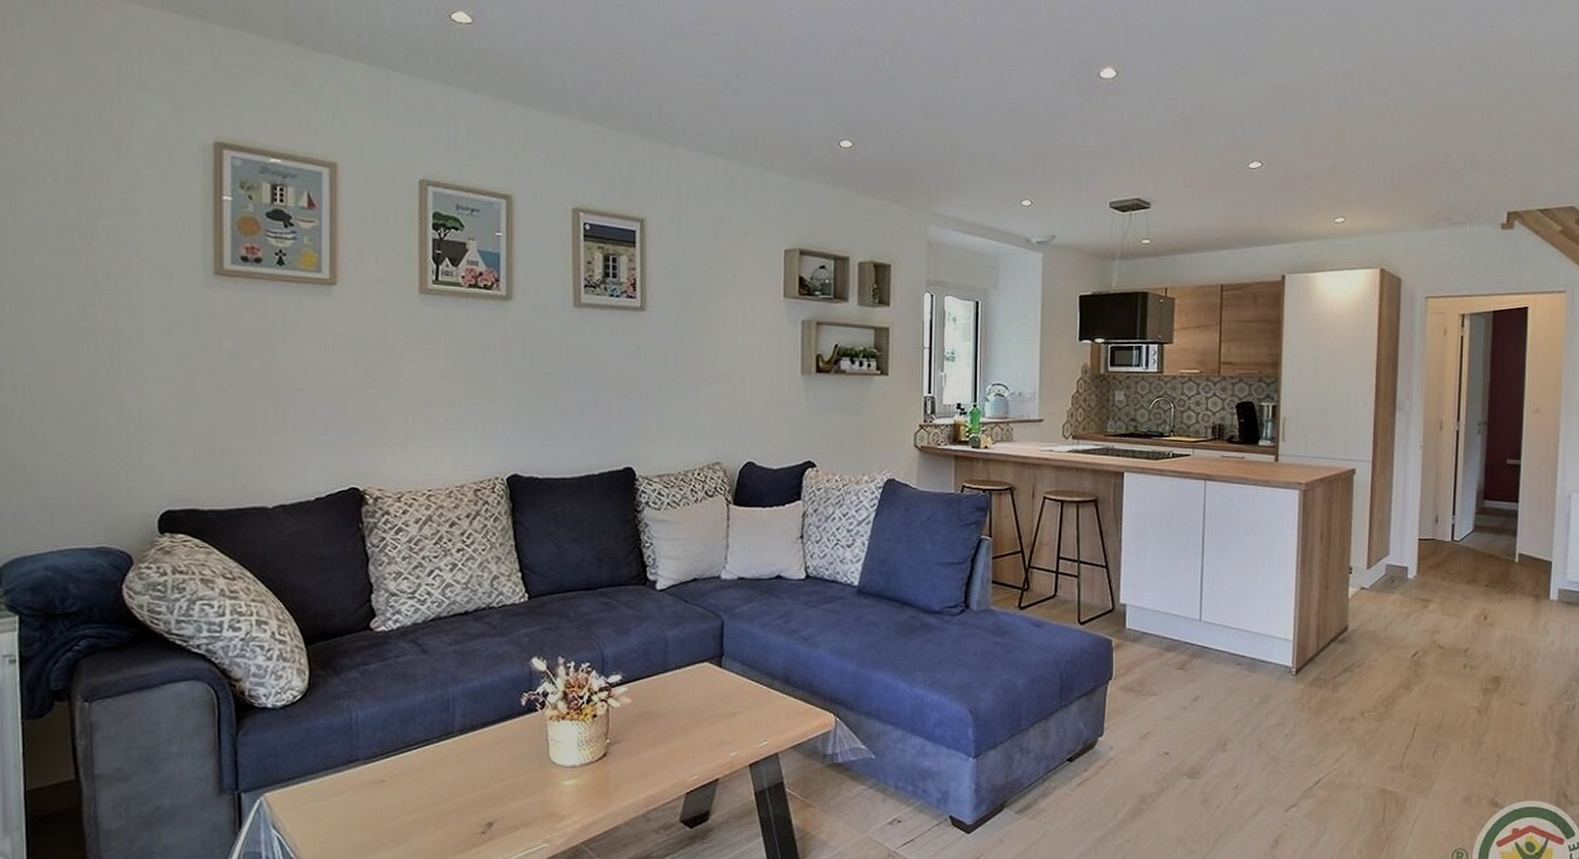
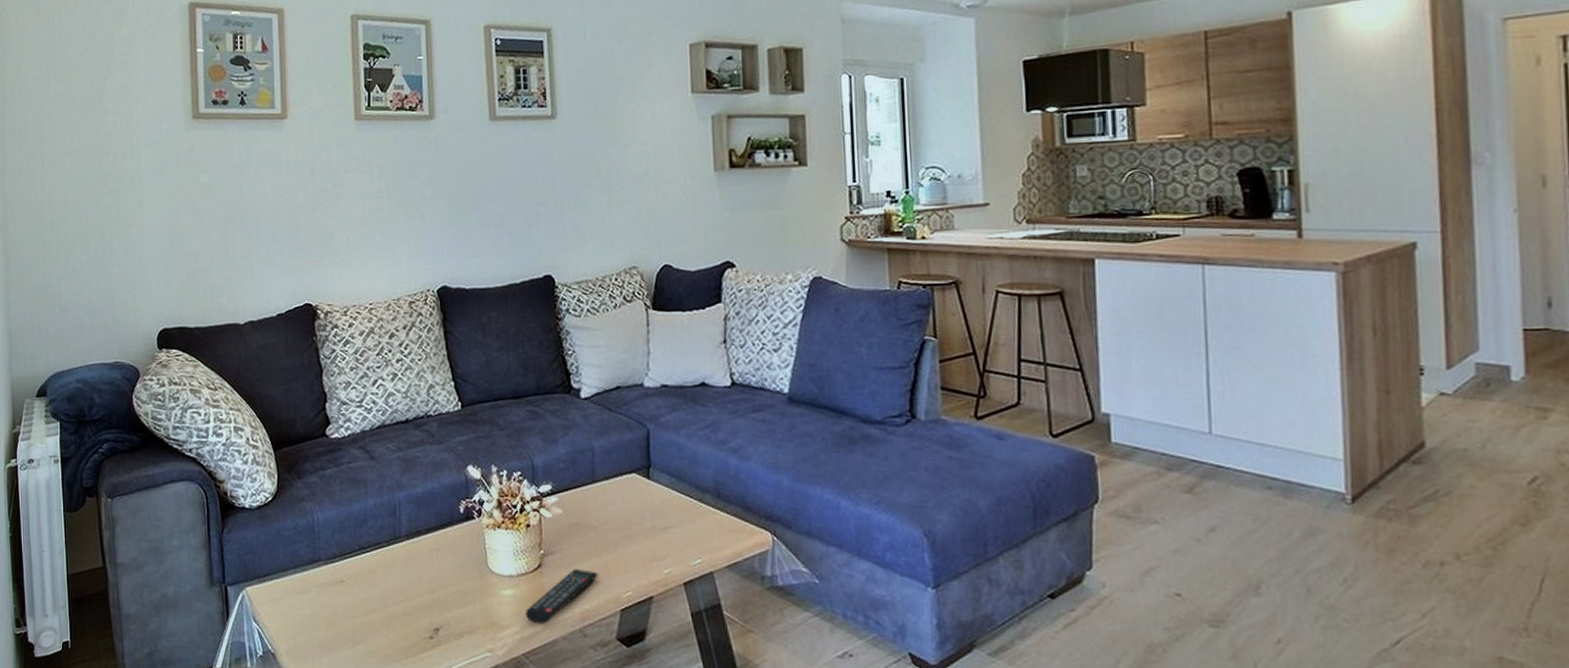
remote control: none [587,756,665,812] -> present [525,569,598,624]

